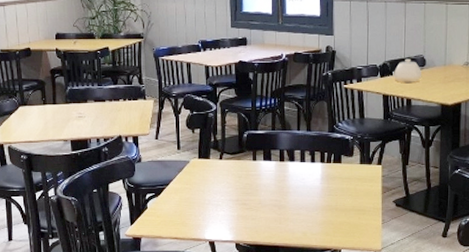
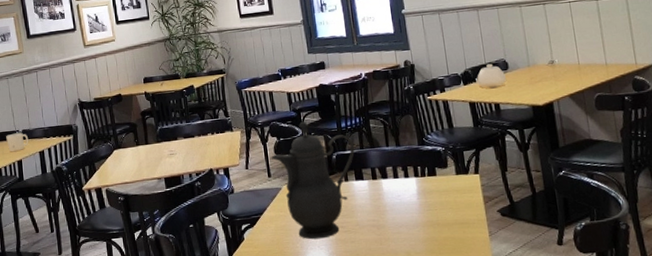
coffeepot: none [182,96,267,214] -> present [271,121,355,240]

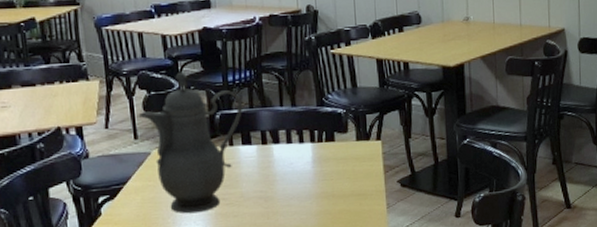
sugar bowl: present [476,63,507,89] -> none [385,16,419,44]

